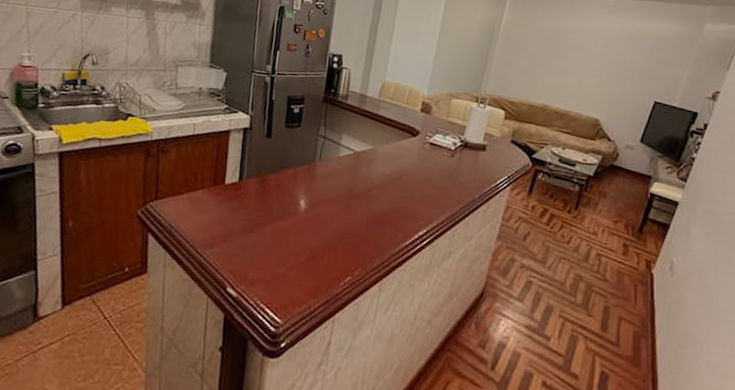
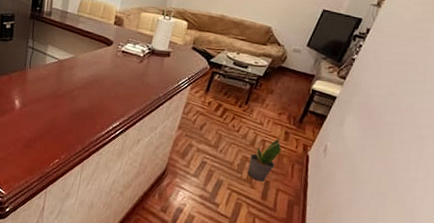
potted plant: none [582,252,620,307] -> present [247,138,282,181]

